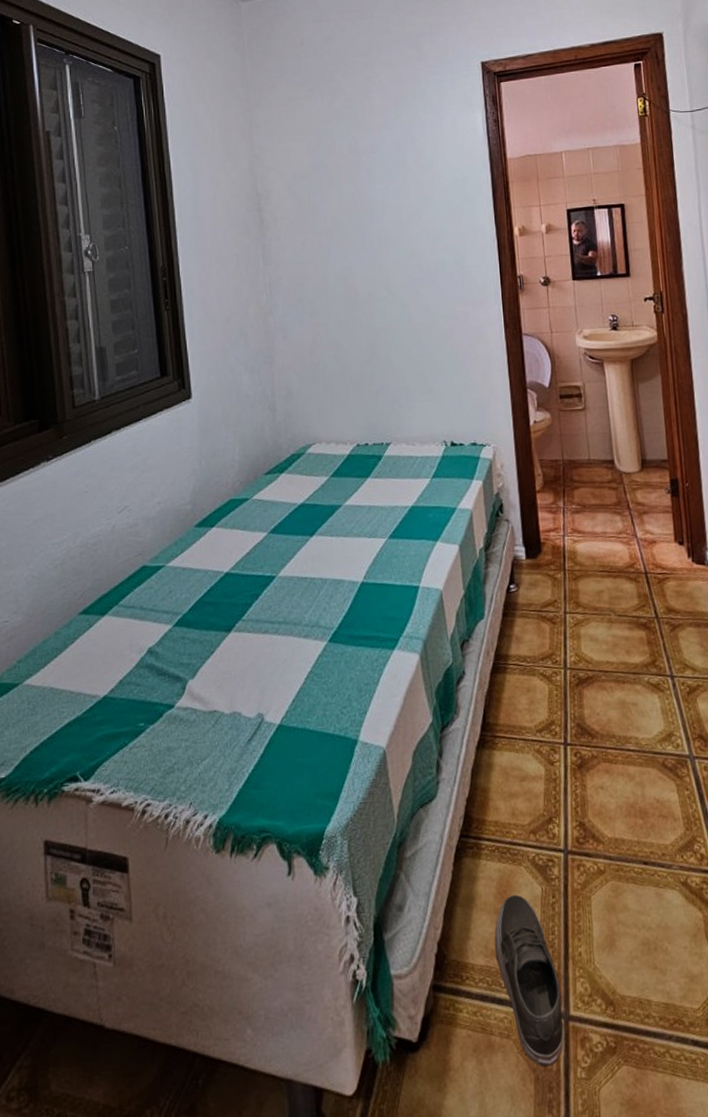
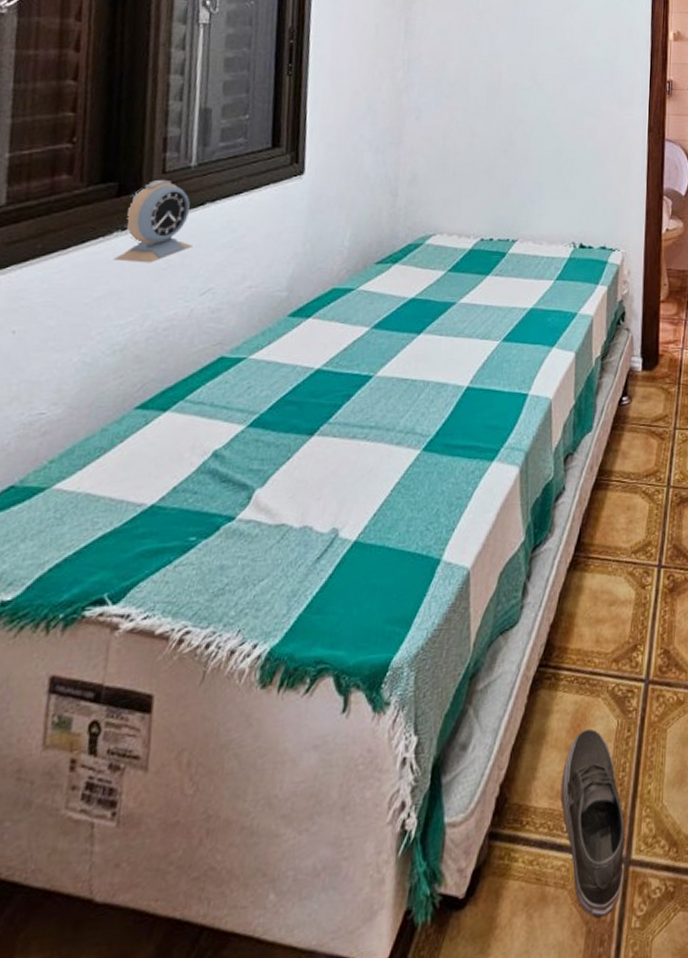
alarm clock: none [44,413,107,488] -> present [113,179,194,263]

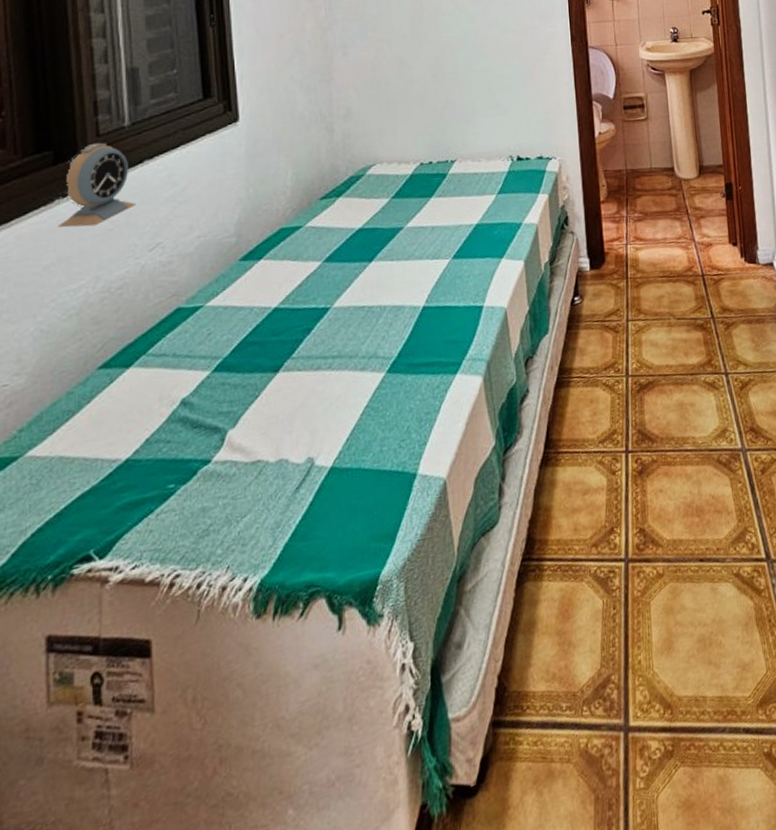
shoe: present [560,728,625,918] -> none [556,611,624,785]

